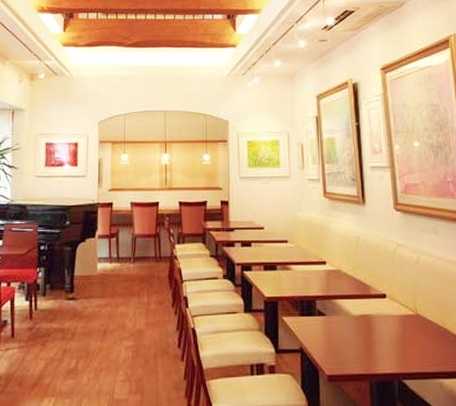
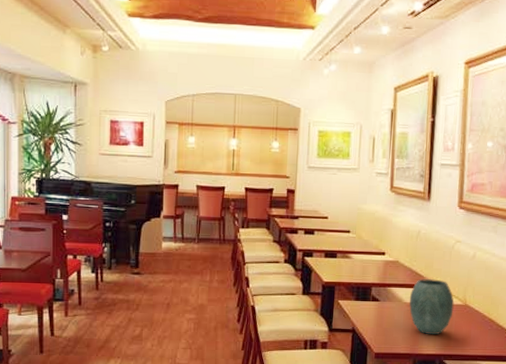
vase: none [356,288,405,351] -> present [409,279,454,335]

